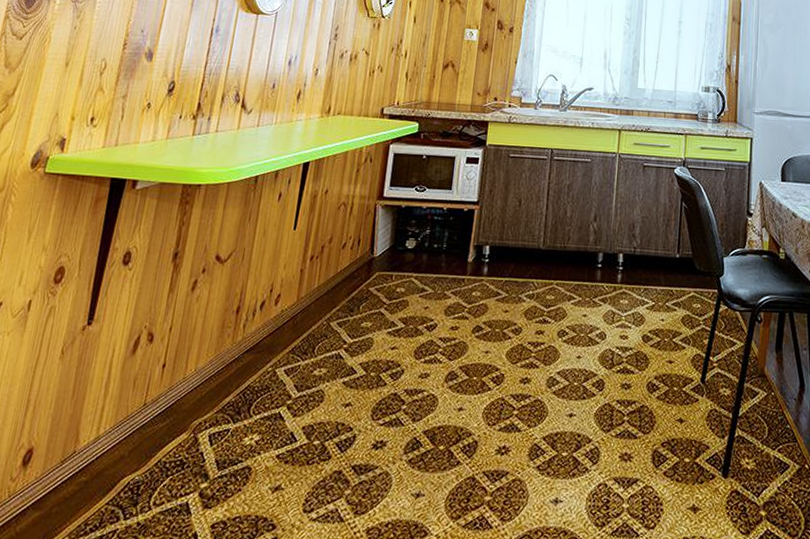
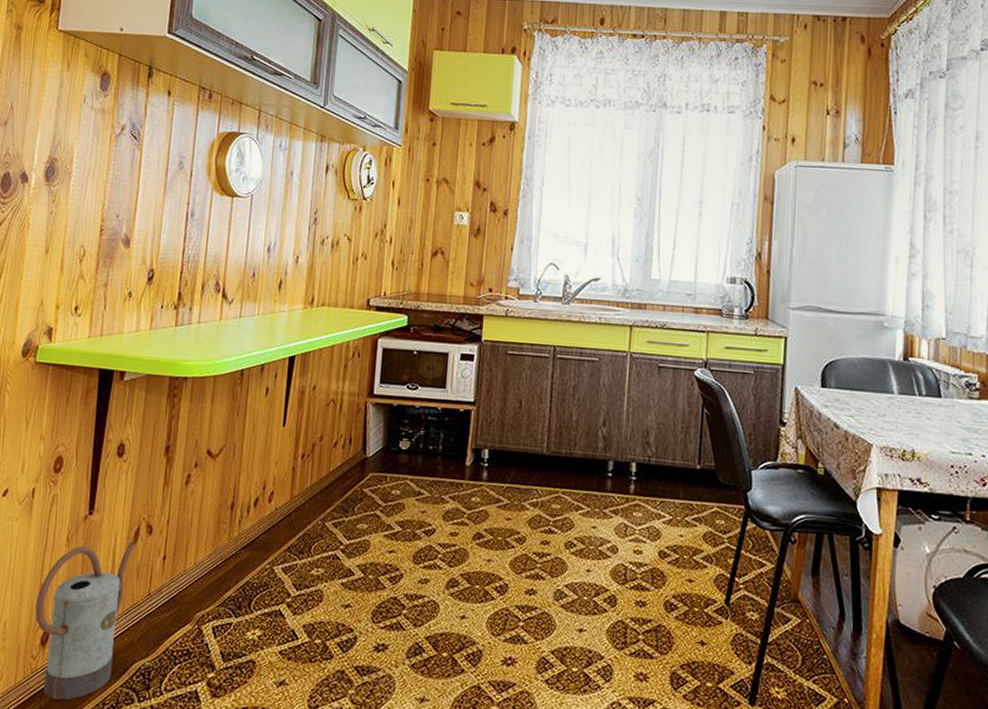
watering can: none [19,350,135,524] -> present [35,541,136,701]

